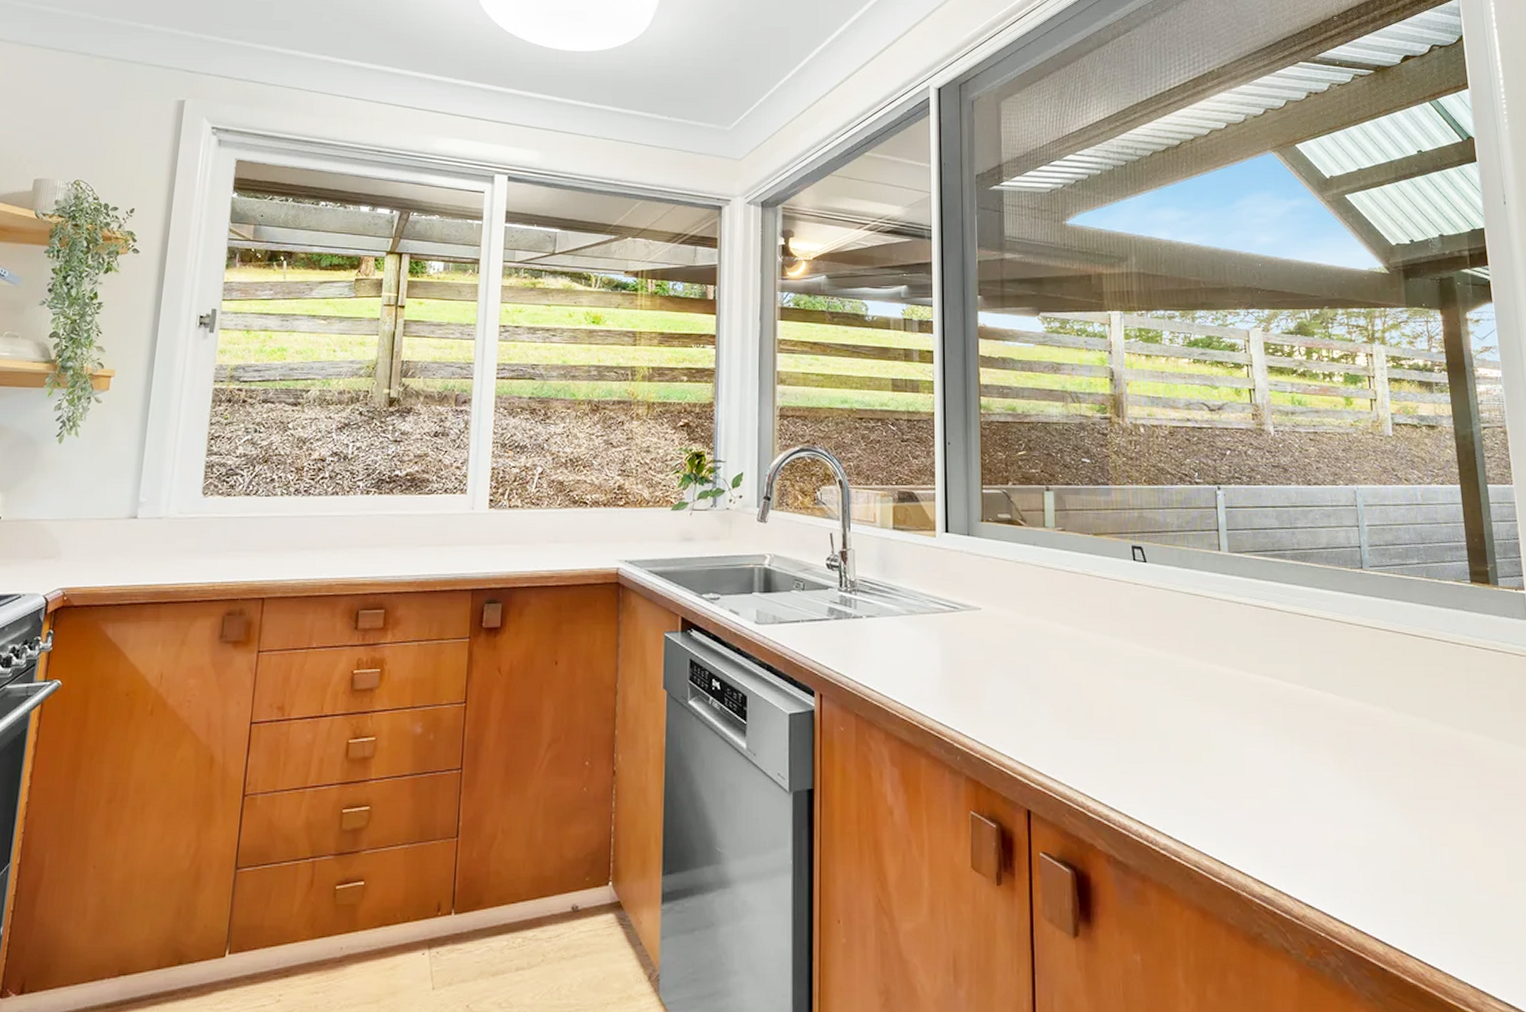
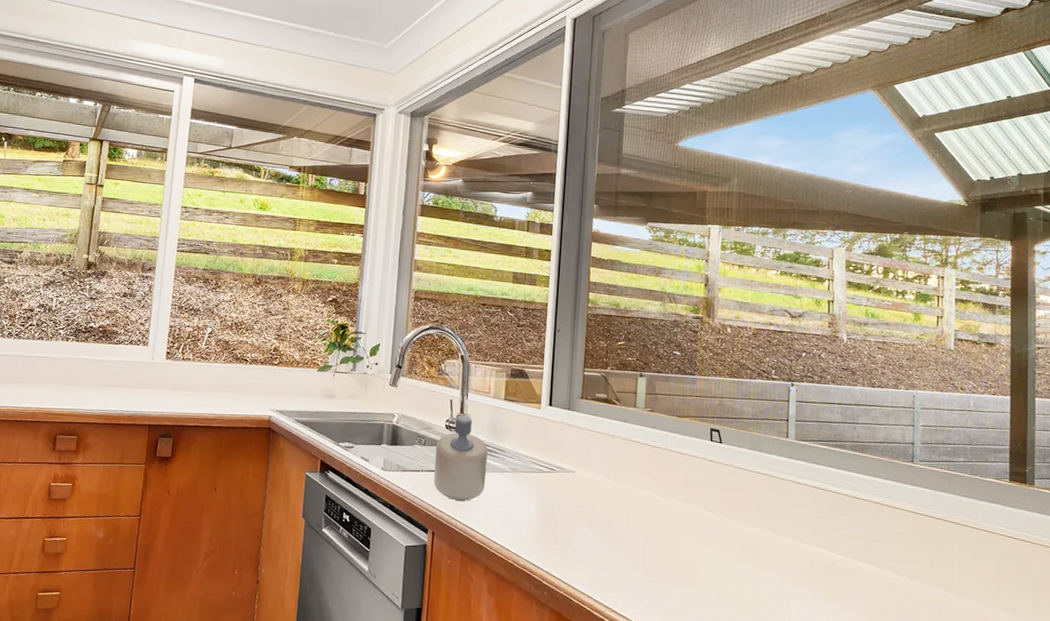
soap dispenser: none [816,549,879,653] -> present [434,414,488,501]

